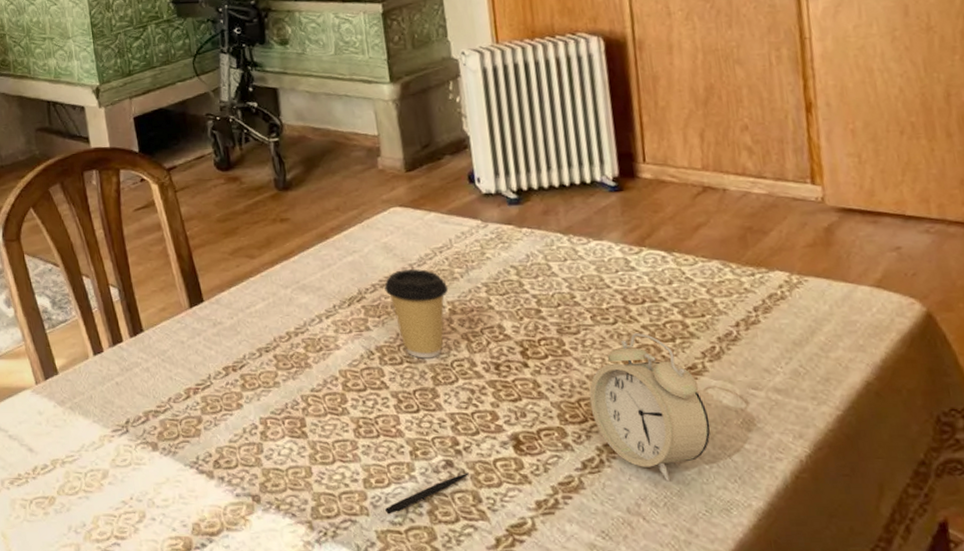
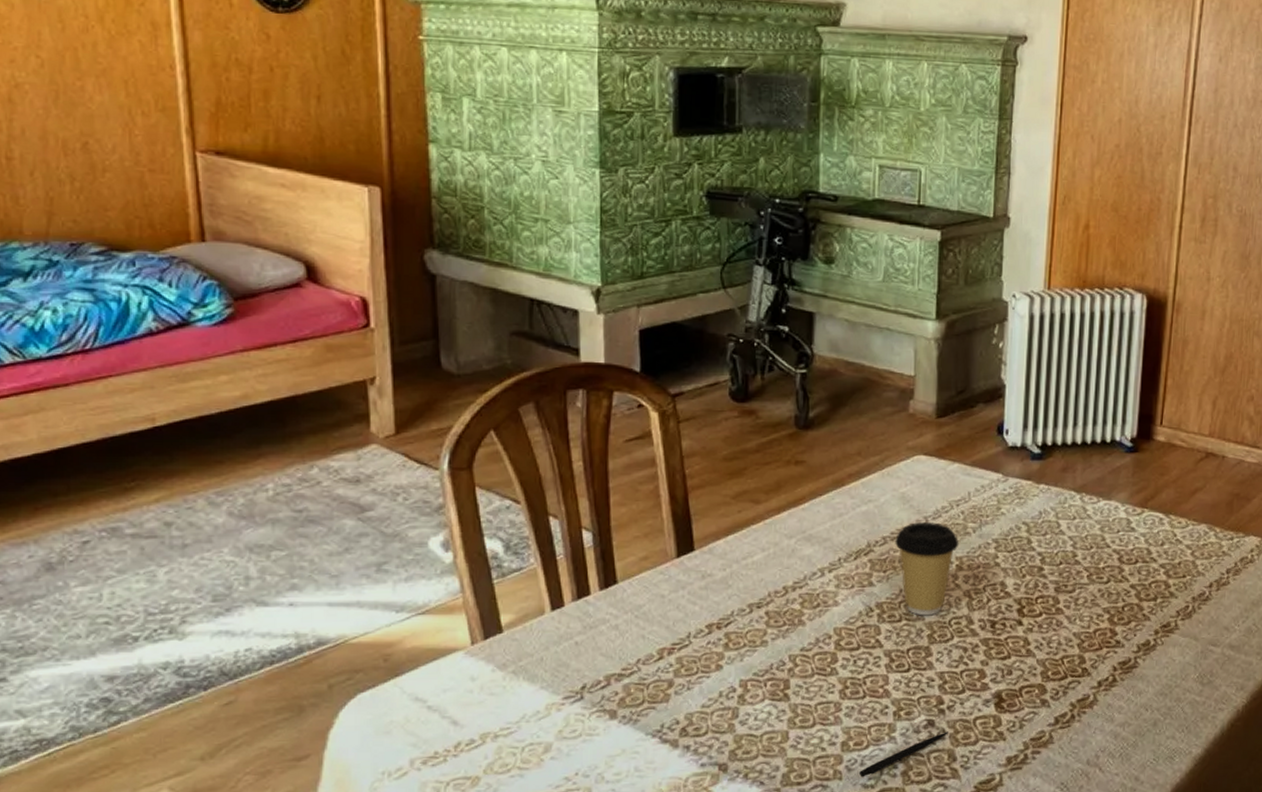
alarm clock: present [589,333,711,480] -> none [1072,592,1172,732]

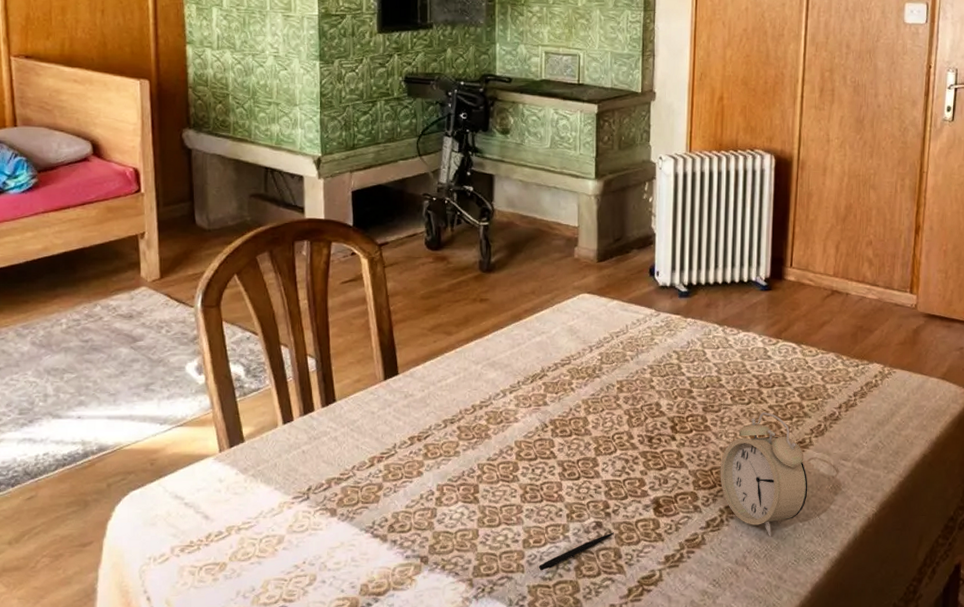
coffee cup: present [895,522,959,616] -> none [565,351,620,431]
alarm clock: none [1072,592,1172,732] -> present [720,412,808,536]

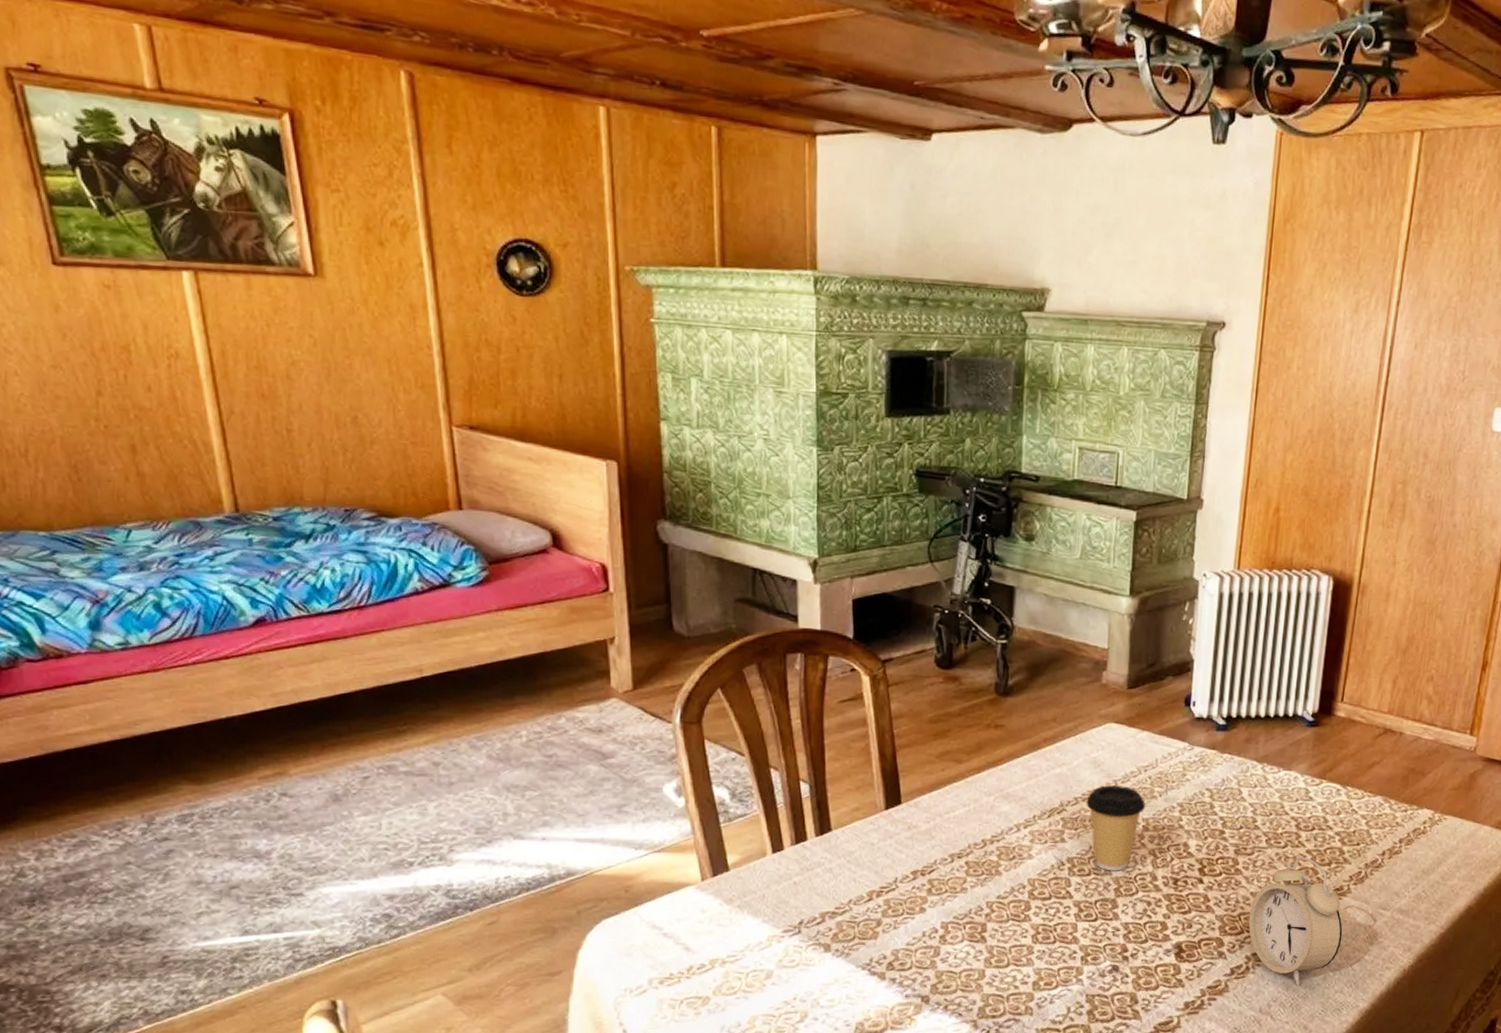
pen: present [539,532,615,571] -> none [1049,977,1132,1014]
coffee cup: none [565,351,620,431] -> present [1086,785,1146,871]

